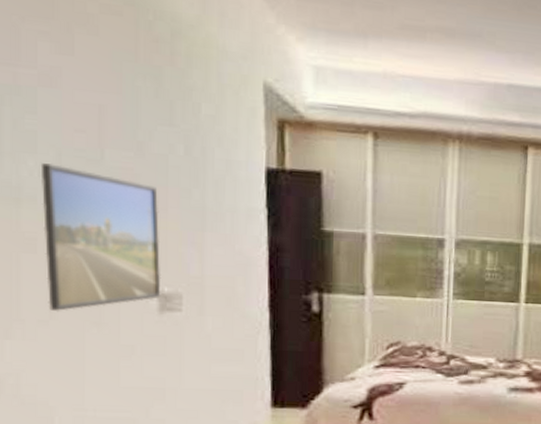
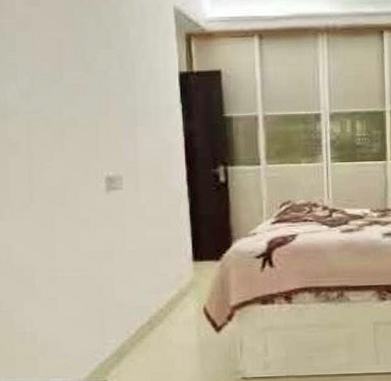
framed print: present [40,163,161,312] -> none [20,86,107,197]

